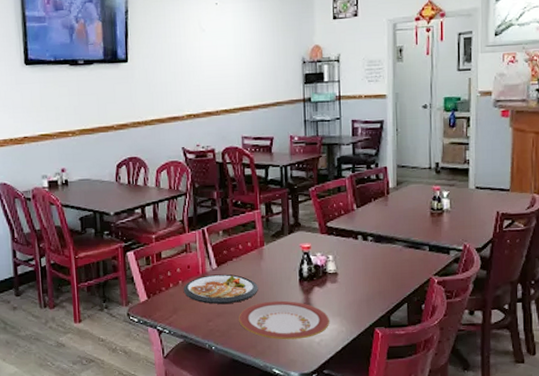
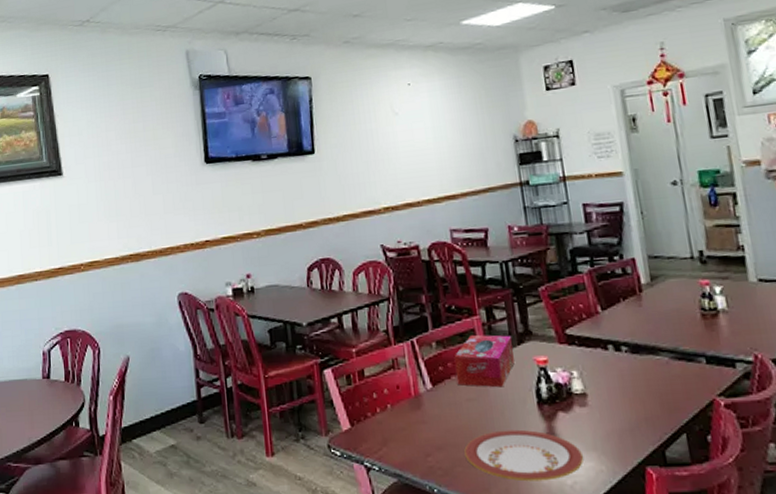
dish: present [183,274,258,304] -> none [393,395,486,434]
tissue box: none [236,225,285,268] -> present [454,334,515,388]

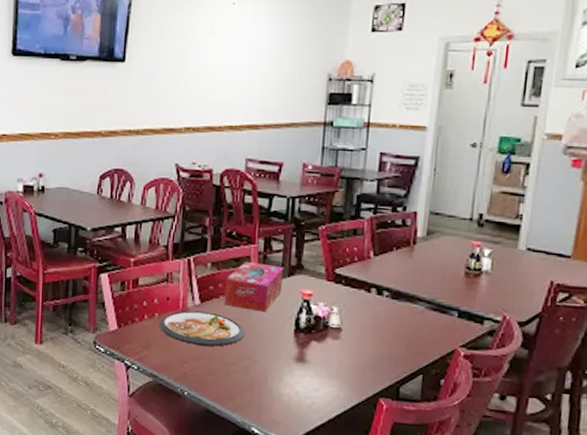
dish: none [393,395,486,434] -> present [159,311,245,347]
plate: present [464,429,584,482] -> none [218,349,326,398]

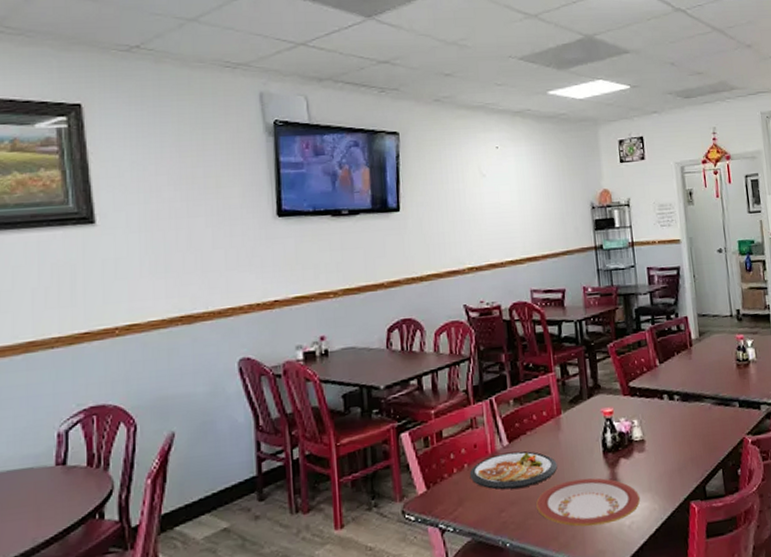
plate: none [218,349,326,398] -> present [536,477,641,527]
tissue box: present [224,261,284,313] -> none [530,390,584,441]

